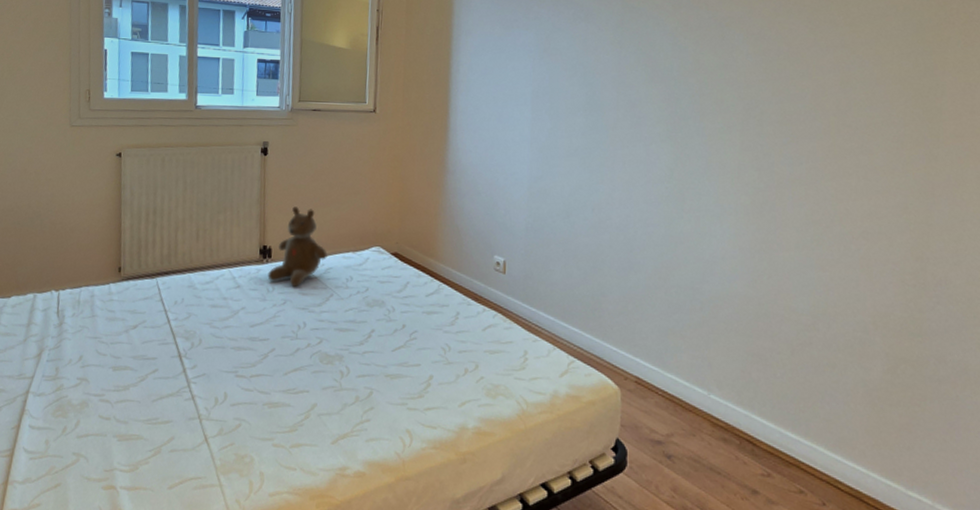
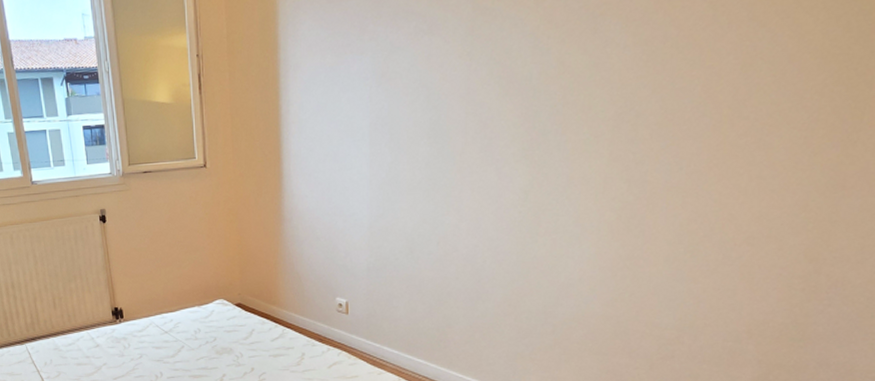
stuffed bear: present [267,206,328,287] -> none [122,269,175,342]

